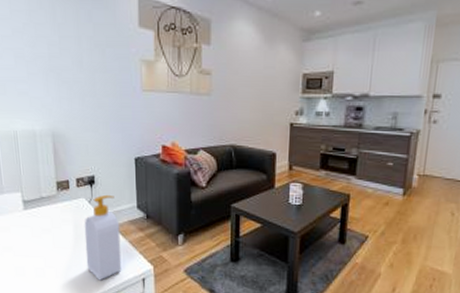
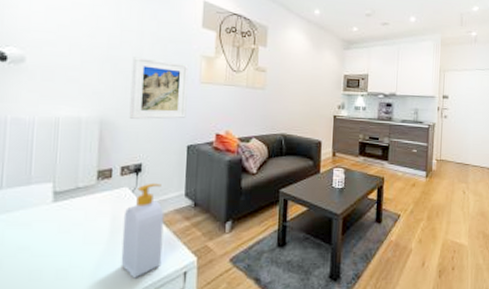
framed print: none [73,65,131,131] -> present [129,57,189,119]

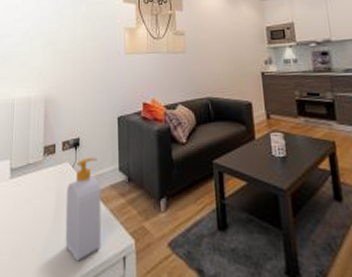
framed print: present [129,57,189,119] -> none [67,37,115,95]

